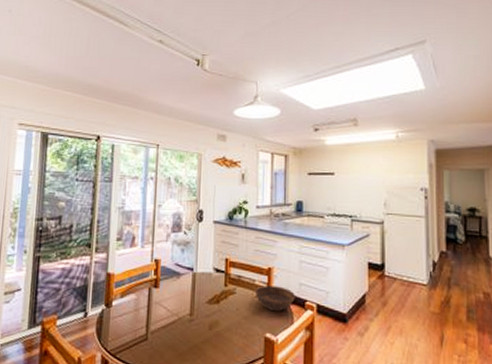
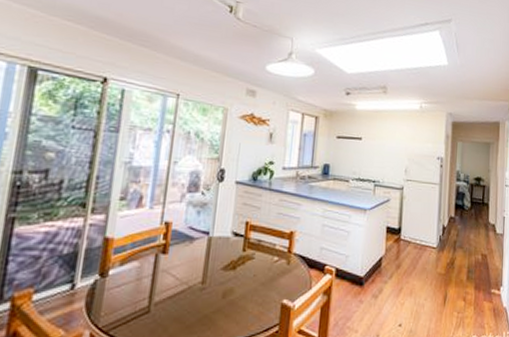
bowl: present [254,285,296,312] -> none [274,250,317,277]

